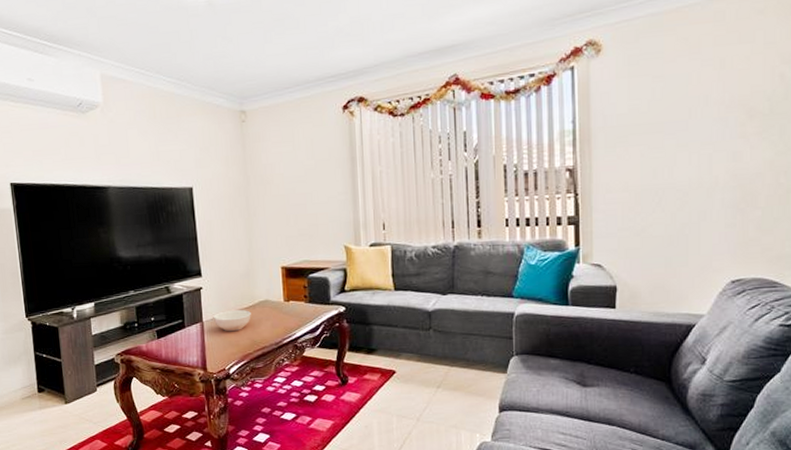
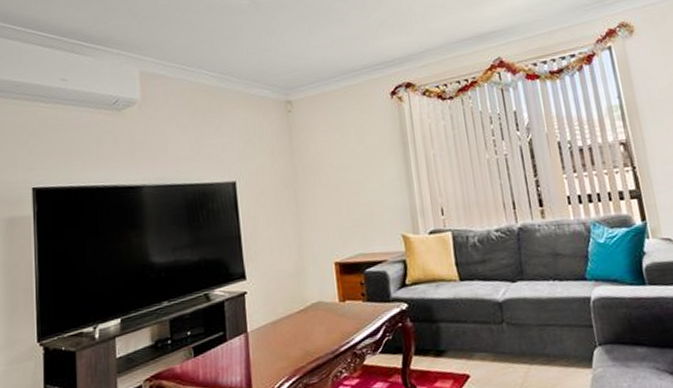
bowl: present [213,309,251,332] -> none [259,314,303,343]

